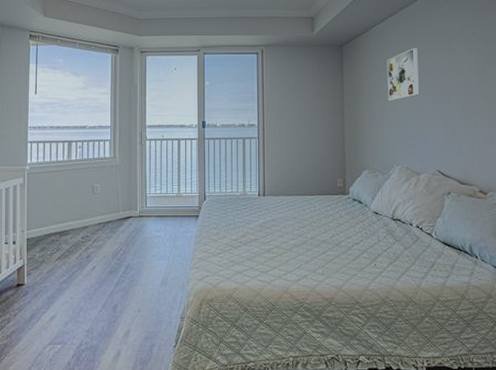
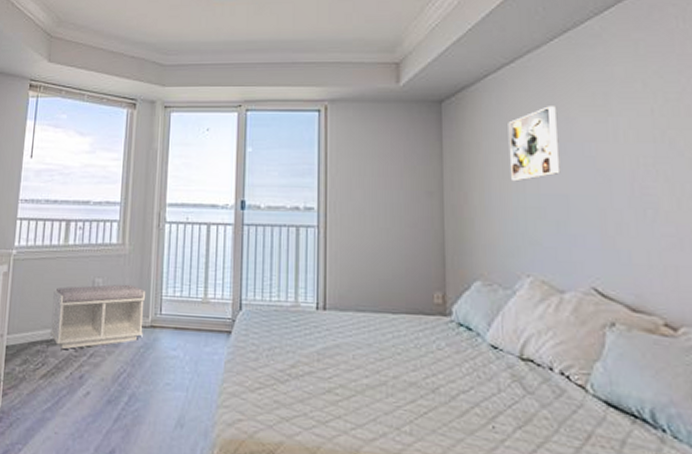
bench: none [61,187,133,238] -> present [49,284,145,350]

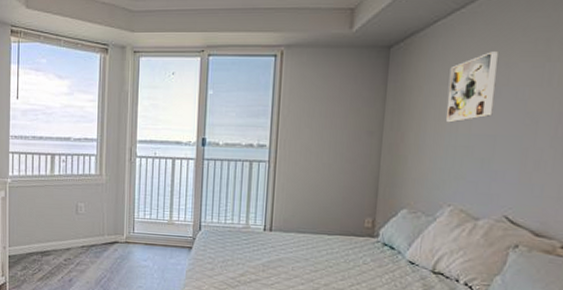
bench: present [49,284,145,350] -> none [43,208,120,259]

